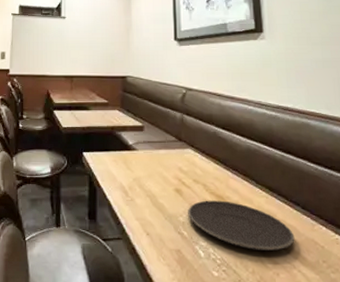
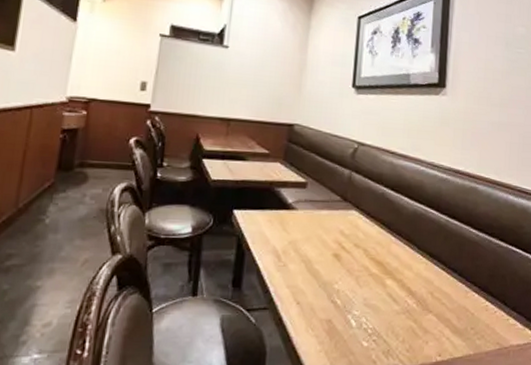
plate: present [188,200,295,251] -> none [344,266,448,318]

